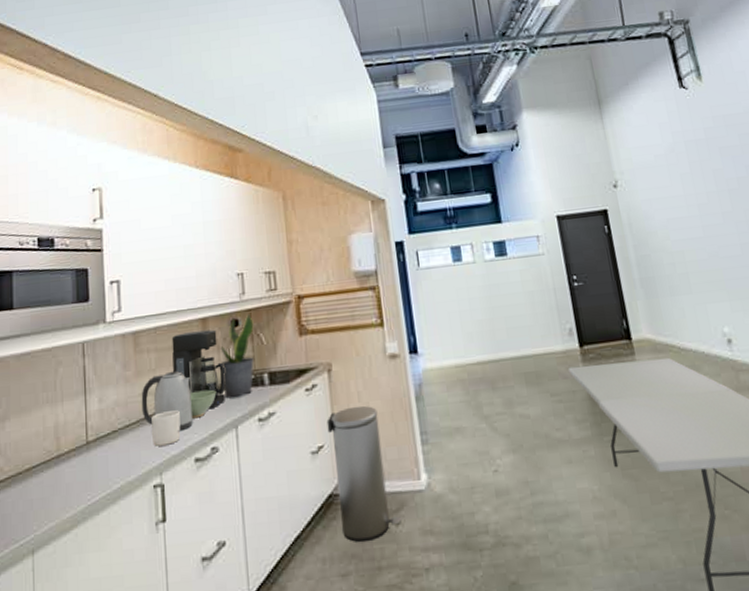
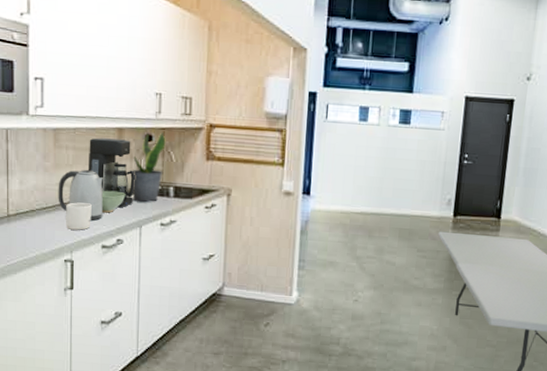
pedal bin: present [326,405,401,542] -> none [219,228,270,333]

